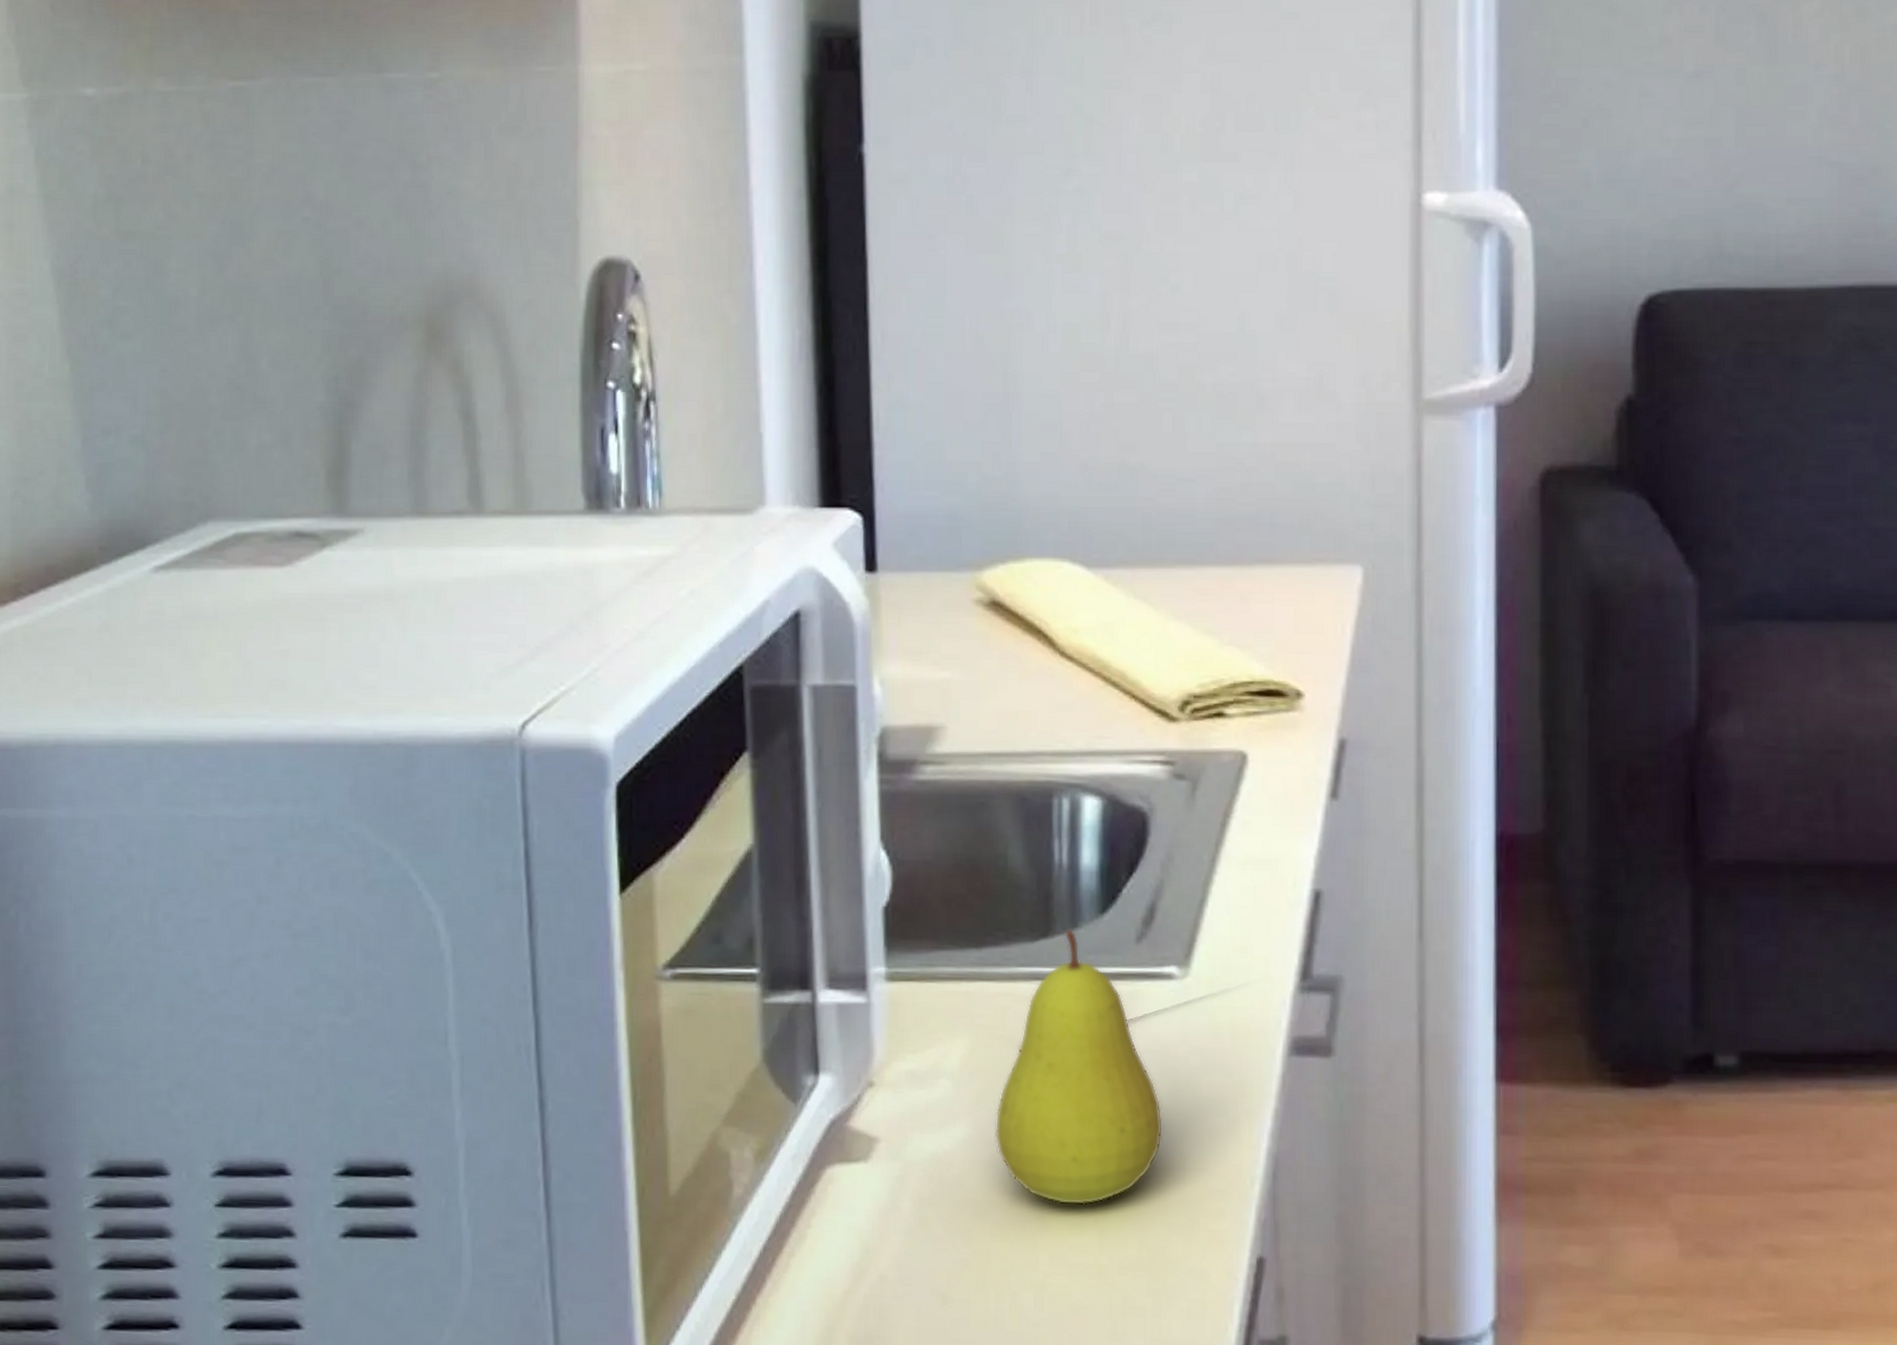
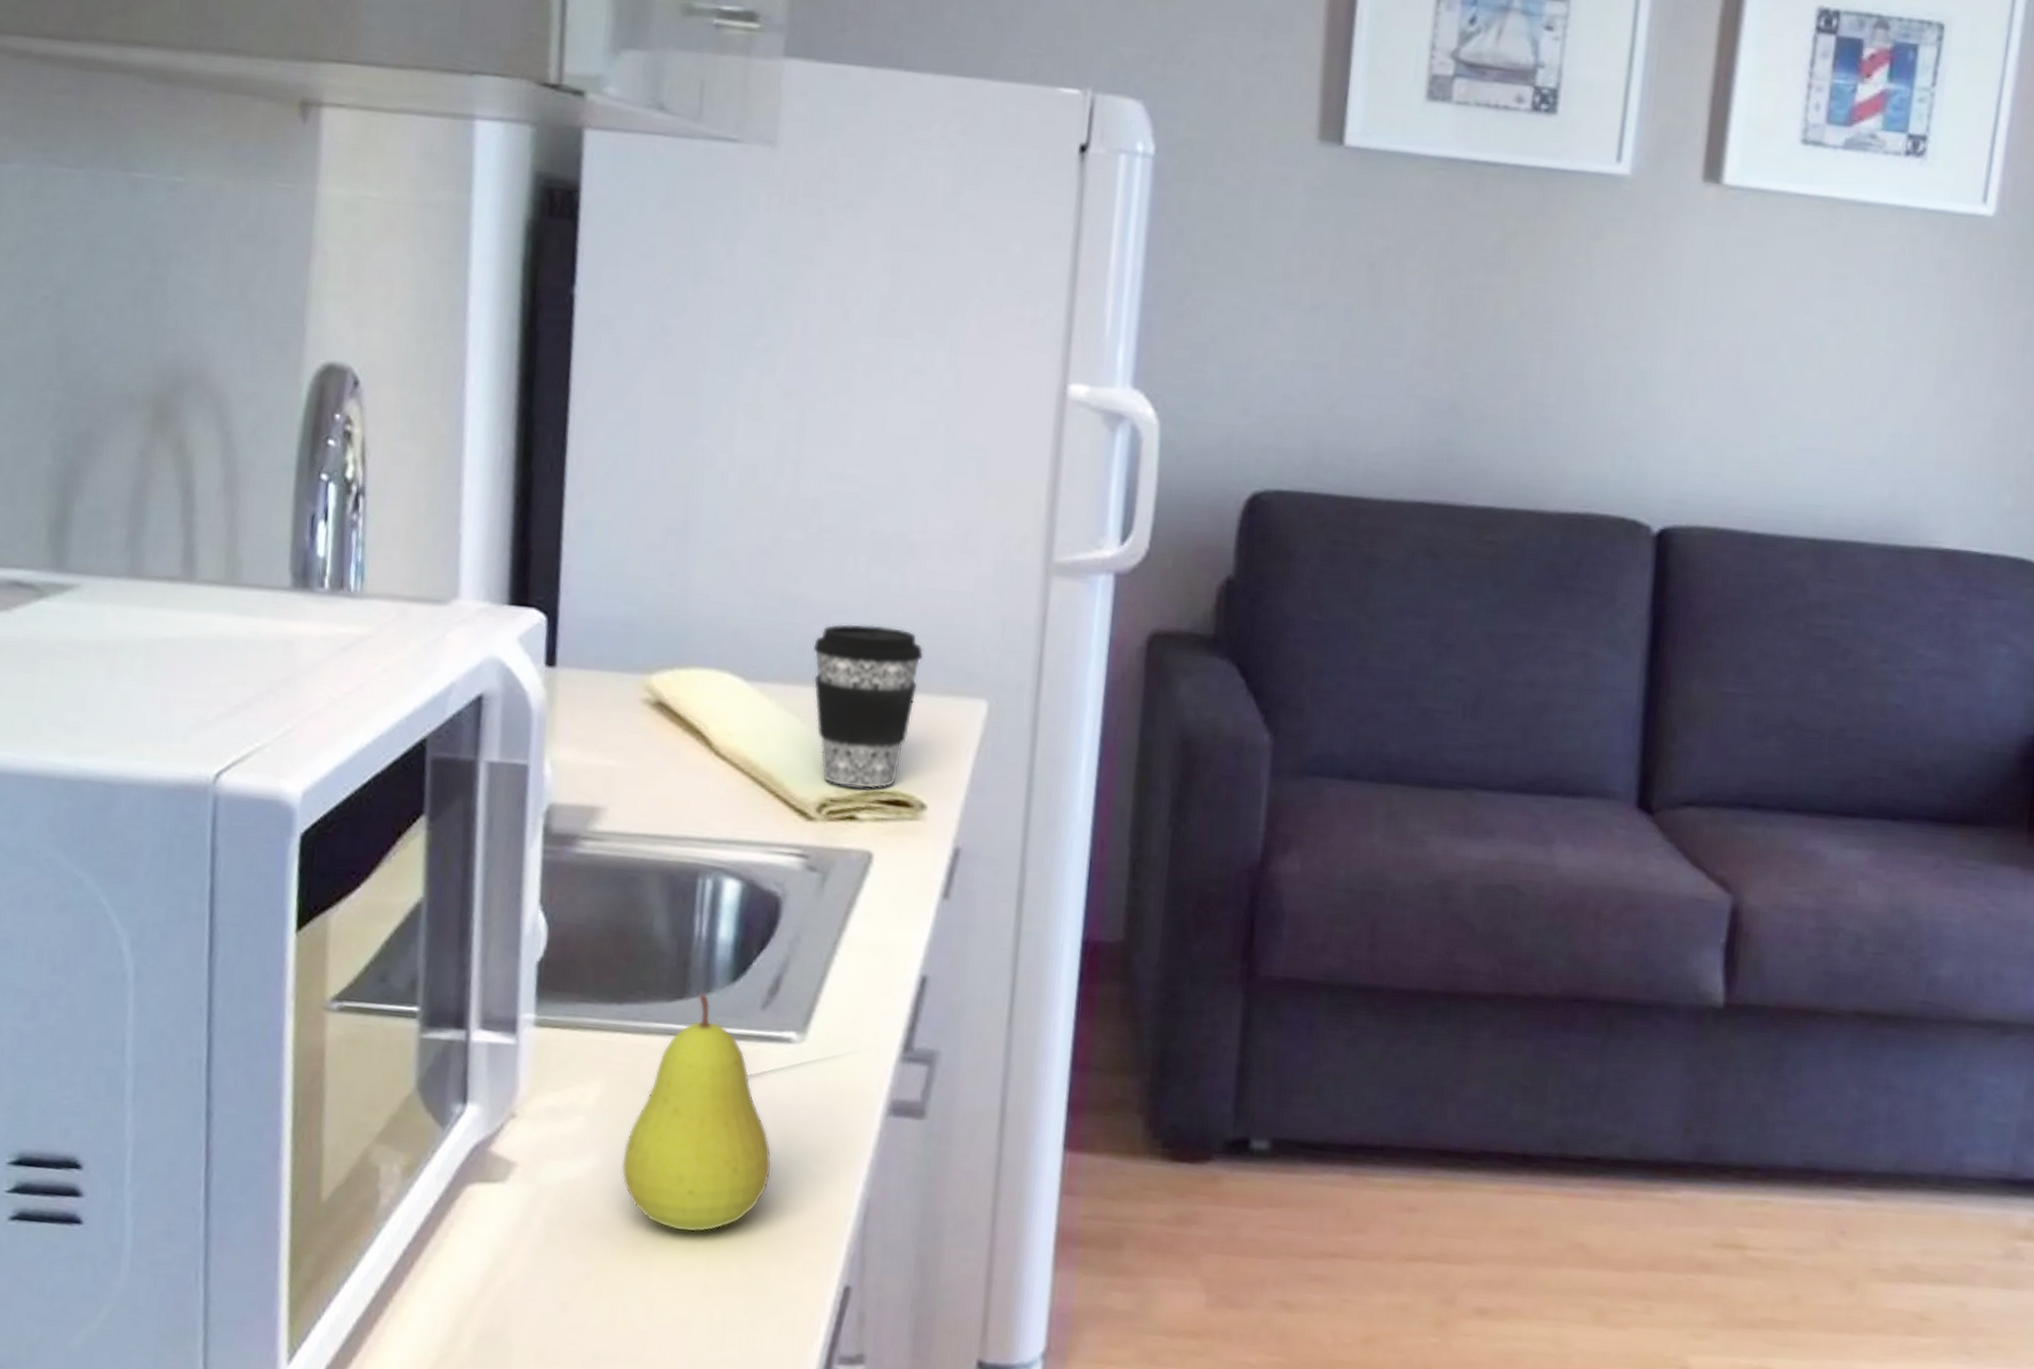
coffee cup: none [1159,491,1285,680] -> present [812,623,924,789]

